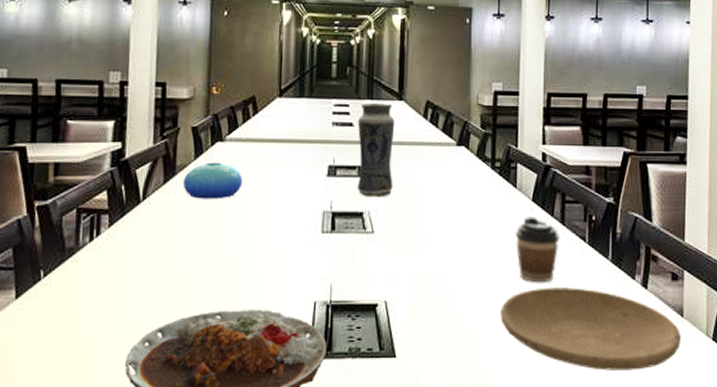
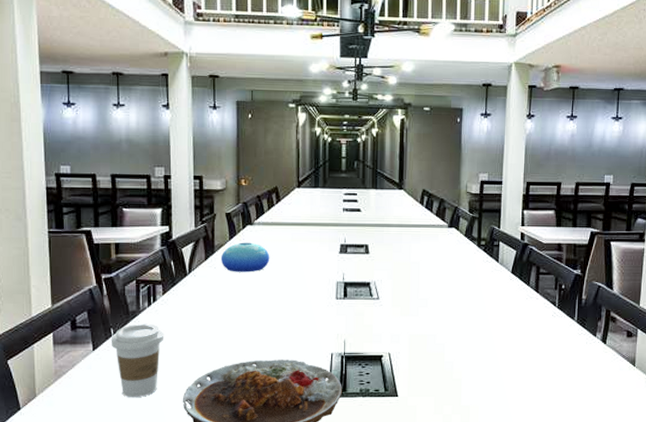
coffee cup: none [39,263,107,361] -> present [111,323,164,398]
vase: present [357,102,395,198] -> none [365,191,396,271]
plate: present [500,287,681,370] -> none [483,343,632,407]
coffee cup: present [515,217,561,283] -> none [496,286,535,339]

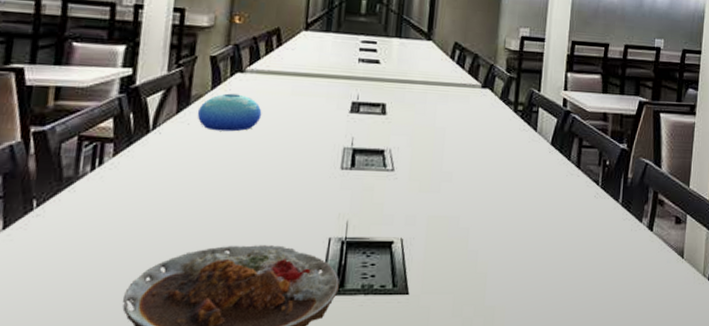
coffee cup: present [111,323,164,398] -> none [31,193,108,296]

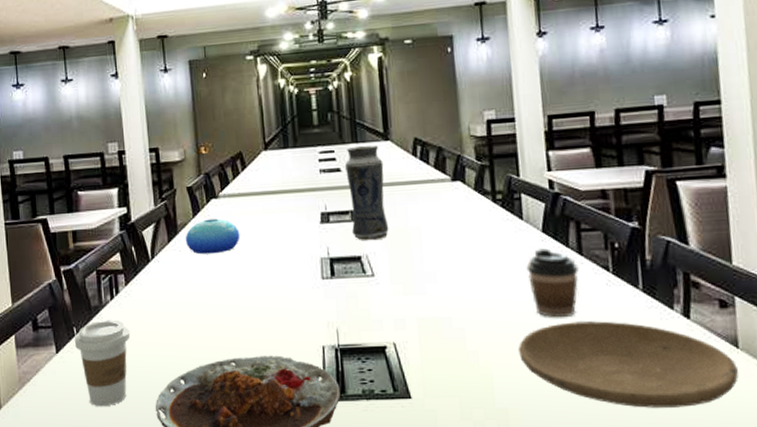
coffee cup: none [31,193,108,296] -> present [74,319,131,407]
vase: none [380,41,422,136] -> present [345,145,389,241]
plate: none [513,228,680,308] -> present [519,321,738,408]
coffee cup: none [532,159,576,224] -> present [526,248,580,318]

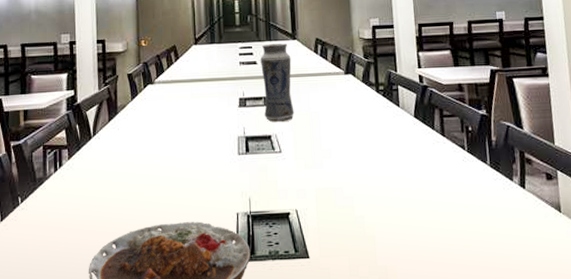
coffee cup: present [74,319,131,407] -> none [18,190,70,271]
bowl: present [185,218,240,255] -> none [123,101,171,132]
plate: present [519,321,738,408] -> none [396,190,562,263]
coffee cup: present [526,248,580,318] -> none [402,130,443,188]

